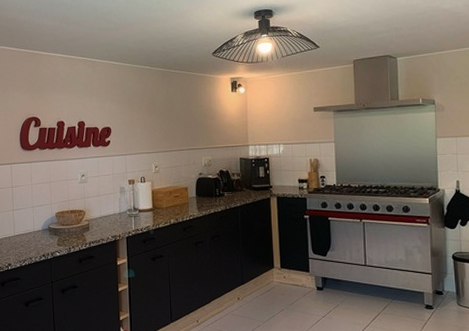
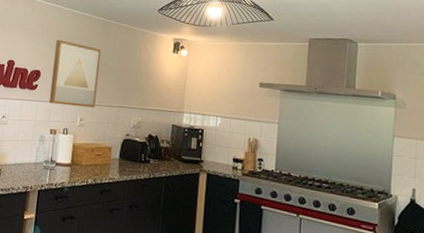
wall art: none [121,95,167,156] -> present [48,39,101,108]

